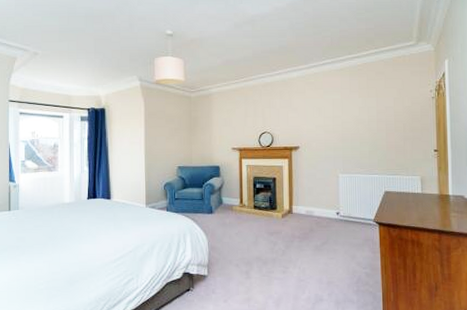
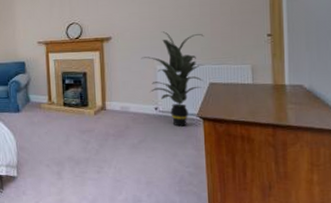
indoor plant: none [325,143,381,230] -> present [141,31,204,127]

